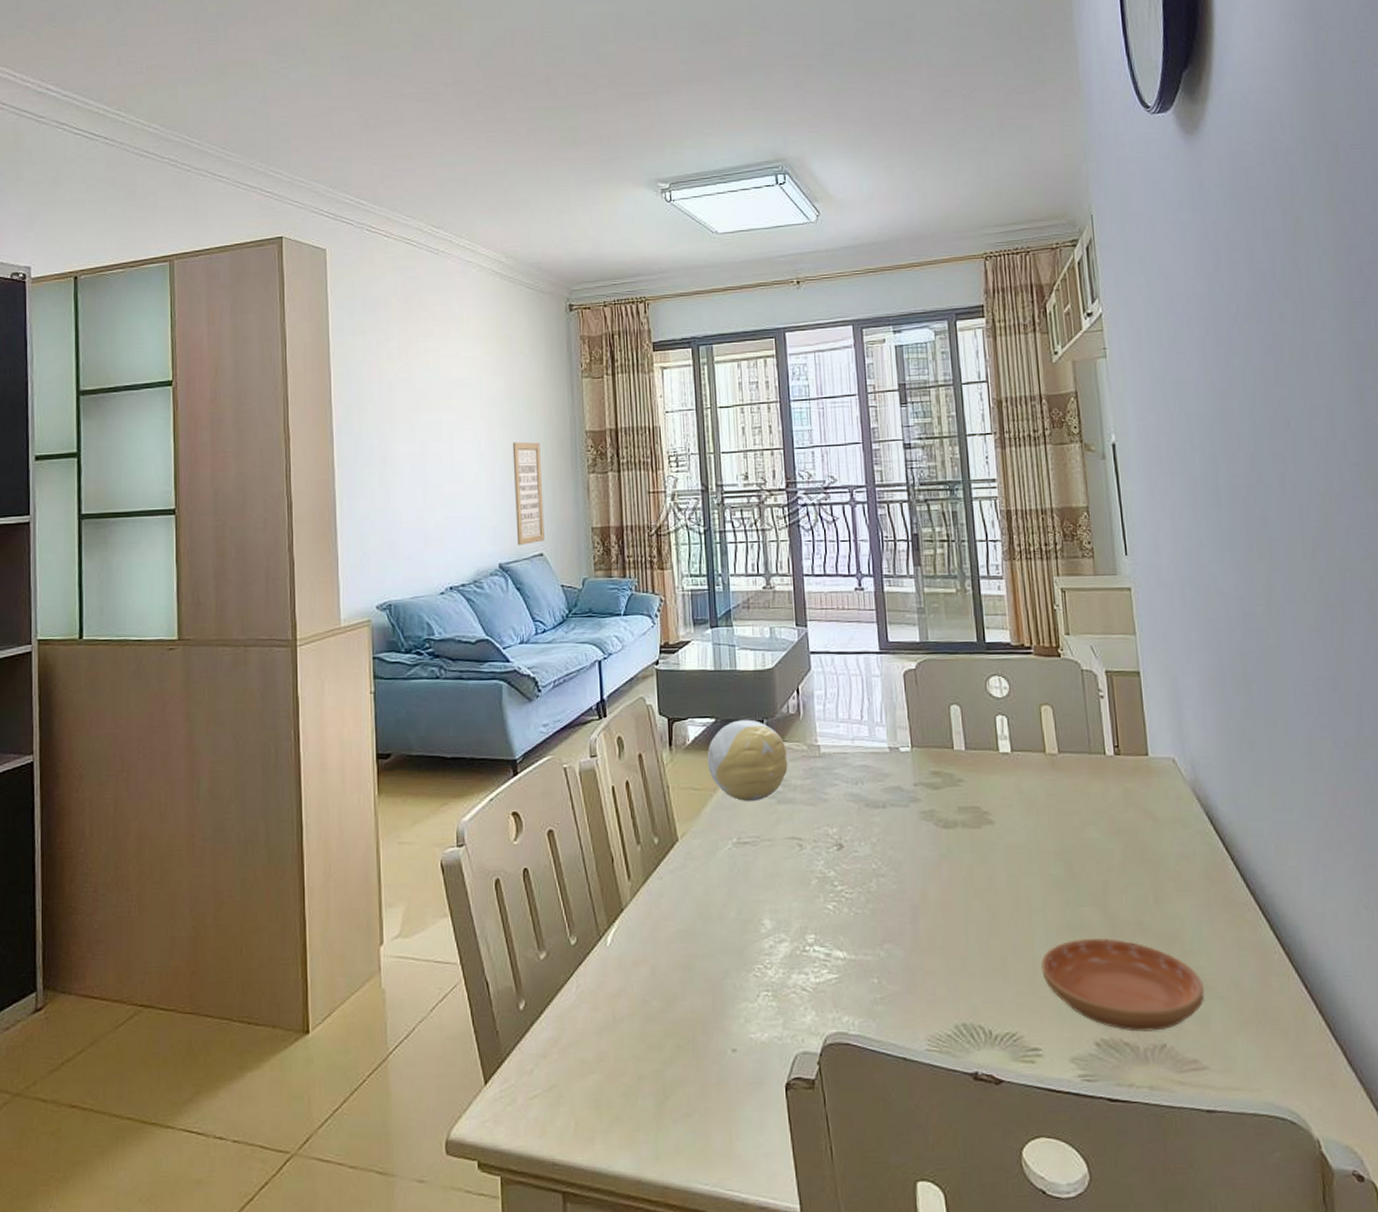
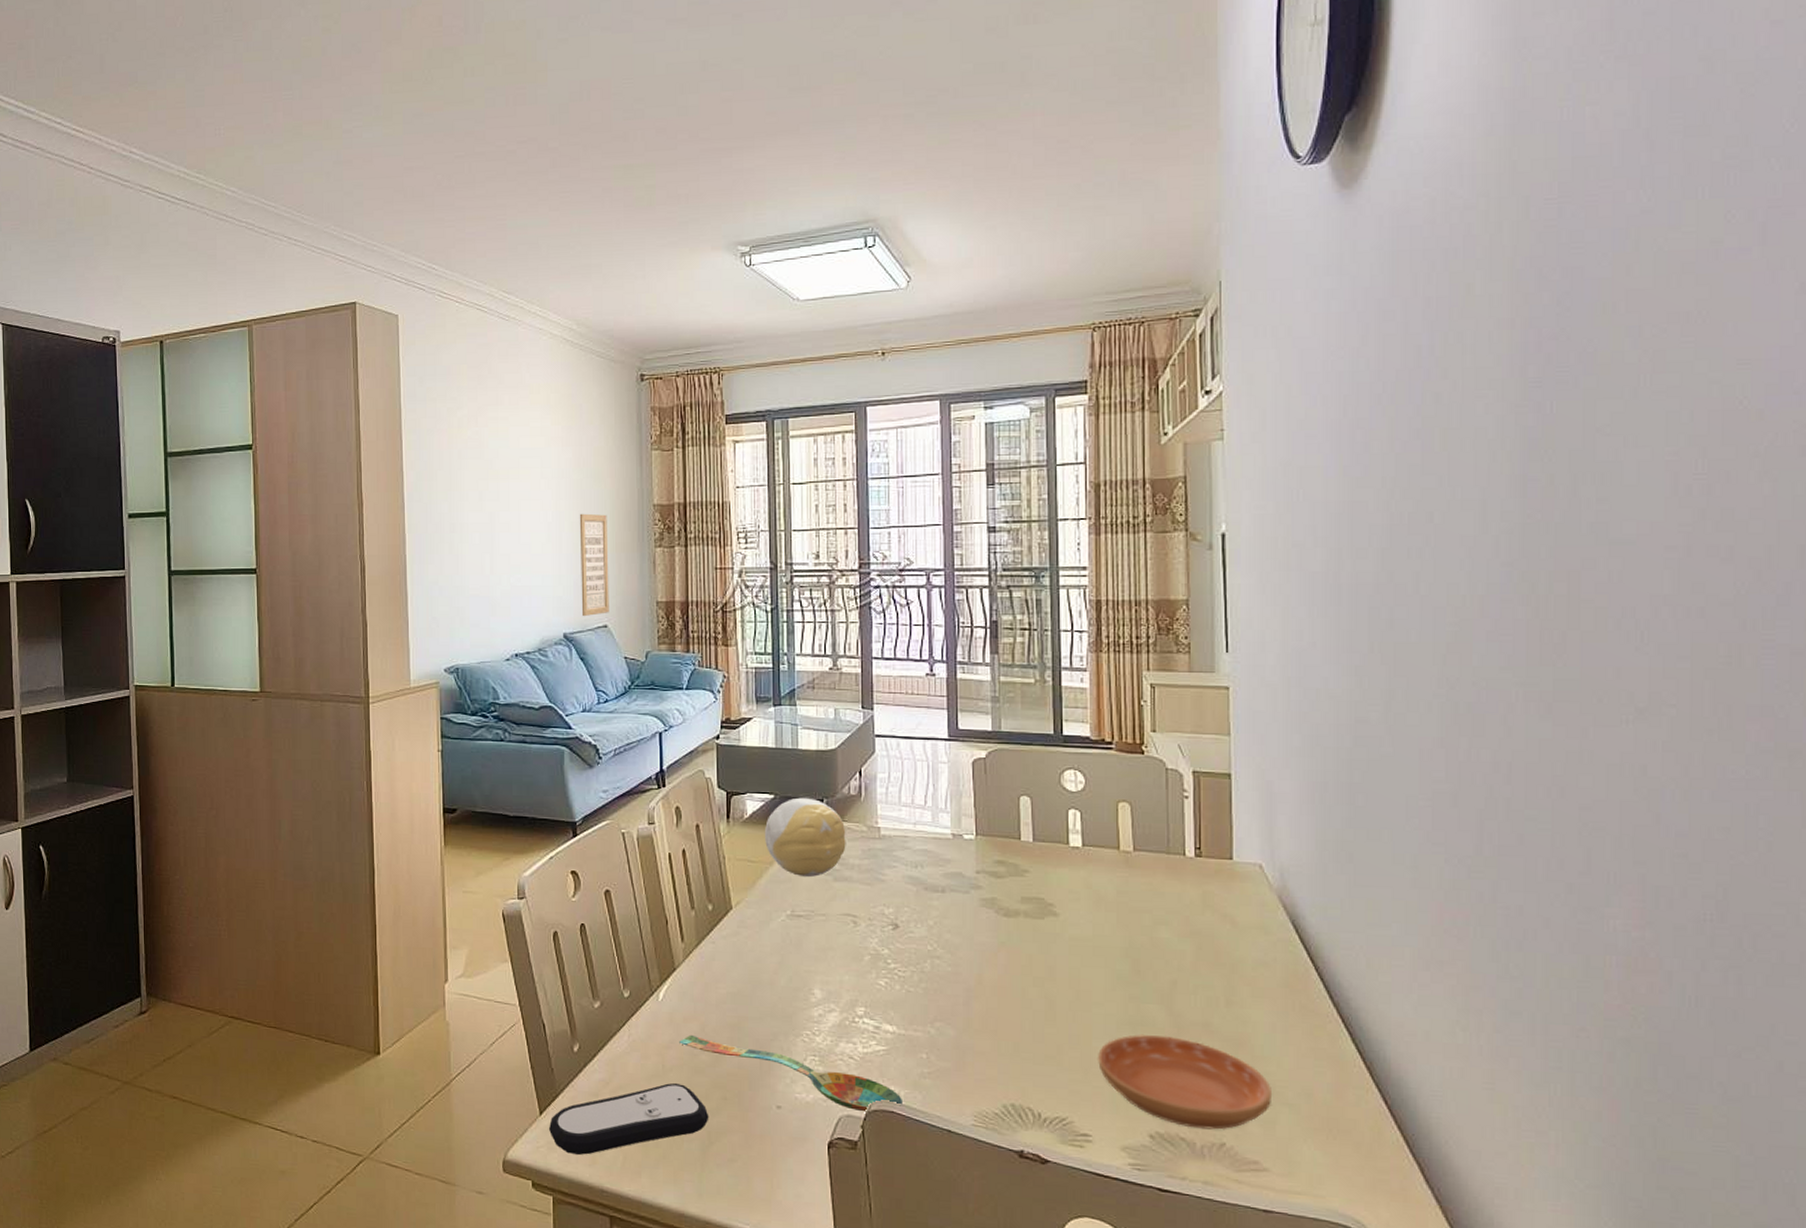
remote control: none [495,1034,664,1126] -> present [549,1082,709,1155]
spoon: none [629,979,857,1047] -> present [679,1034,902,1112]

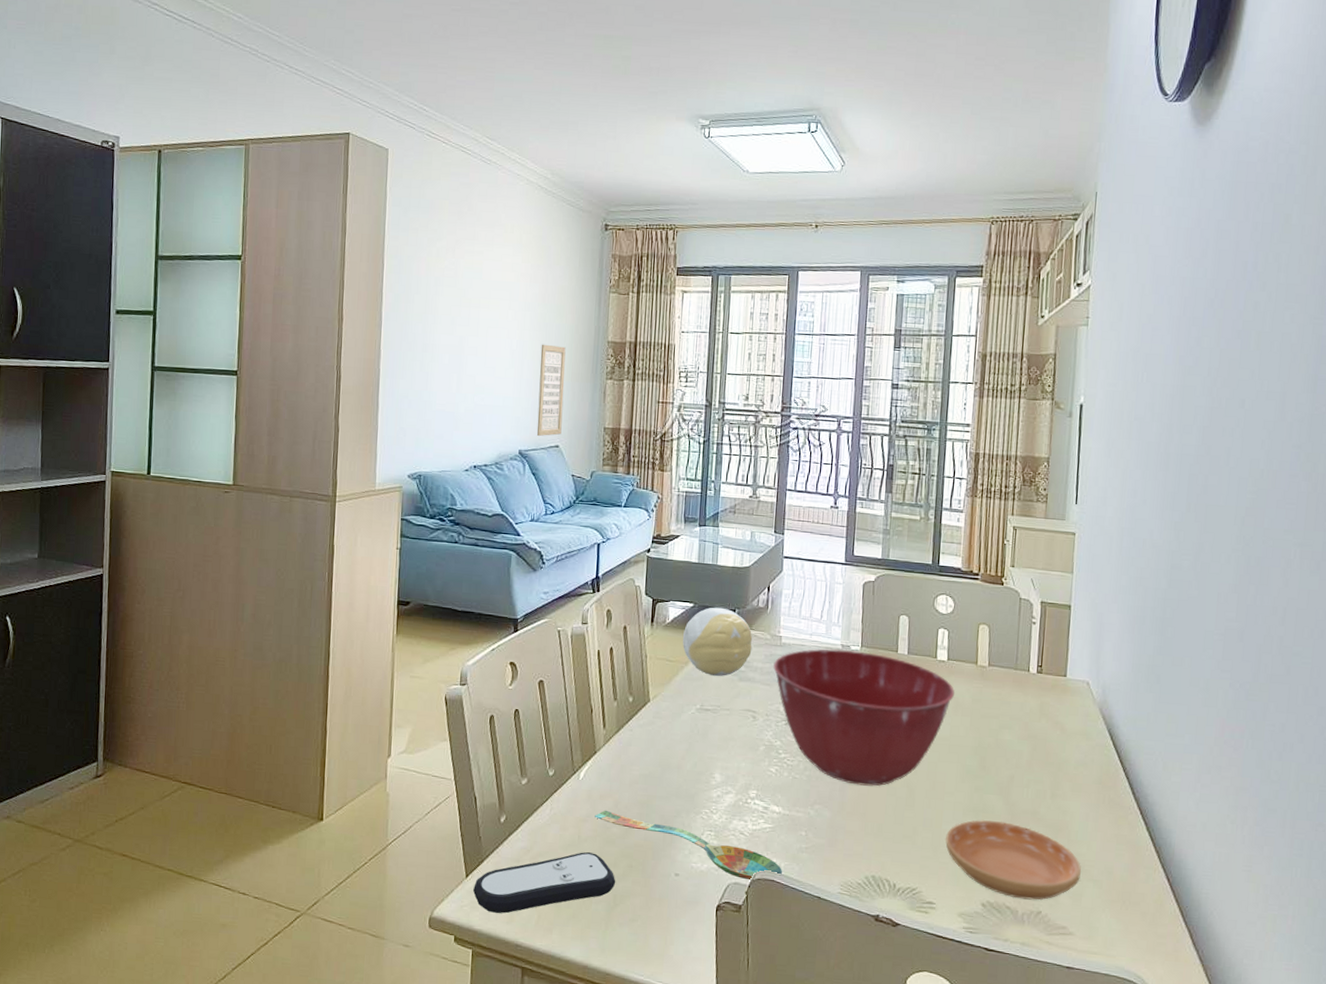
mixing bowl: none [872,839,1094,998] -> present [772,649,954,786]

